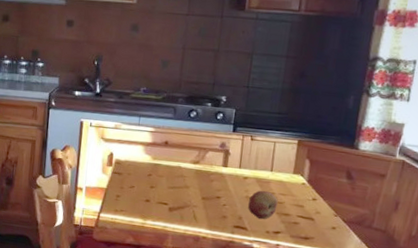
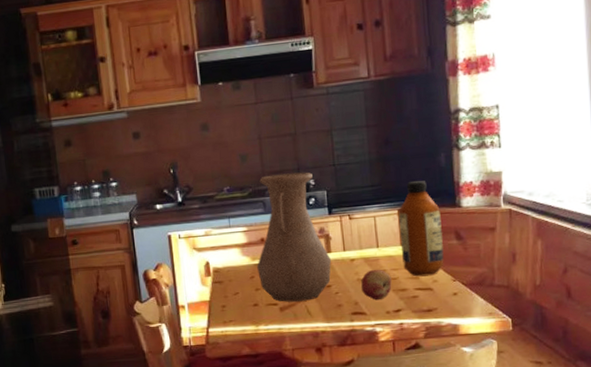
vase: none [155,84,227,207] -> present [257,172,332,302]
bottle: none [291,116,338,207] -> present [398,180,444,277]

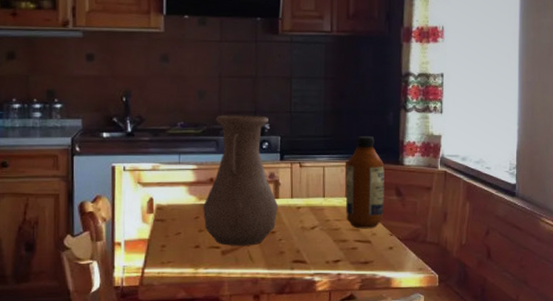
fruit: present [361,269,392,301] -> none [305,218,334,250]

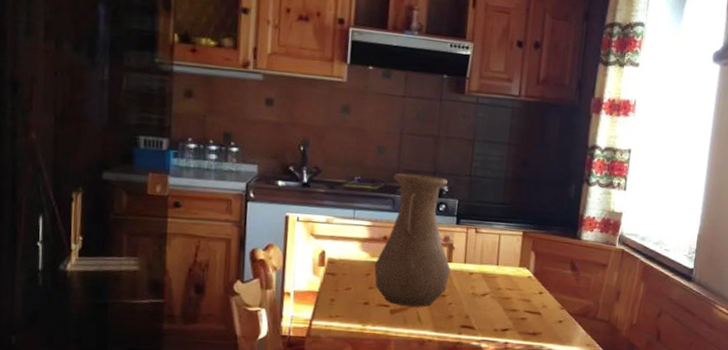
bottle: present [345,135,385,229] -> none [518,206,562,301]

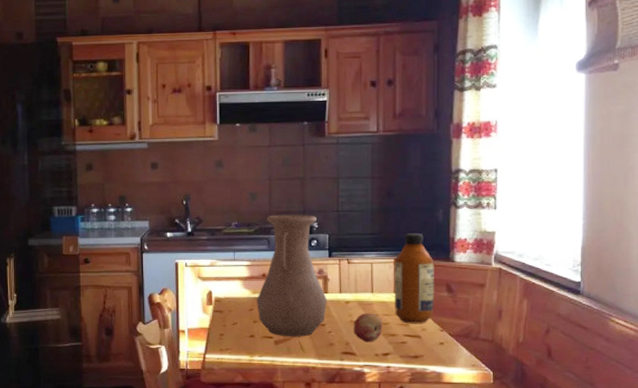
fruit: none [475,286,505,317] -> present [354,313,383,343]
bottle: none [518,206,562,301] -> present [394,232,434,324]

